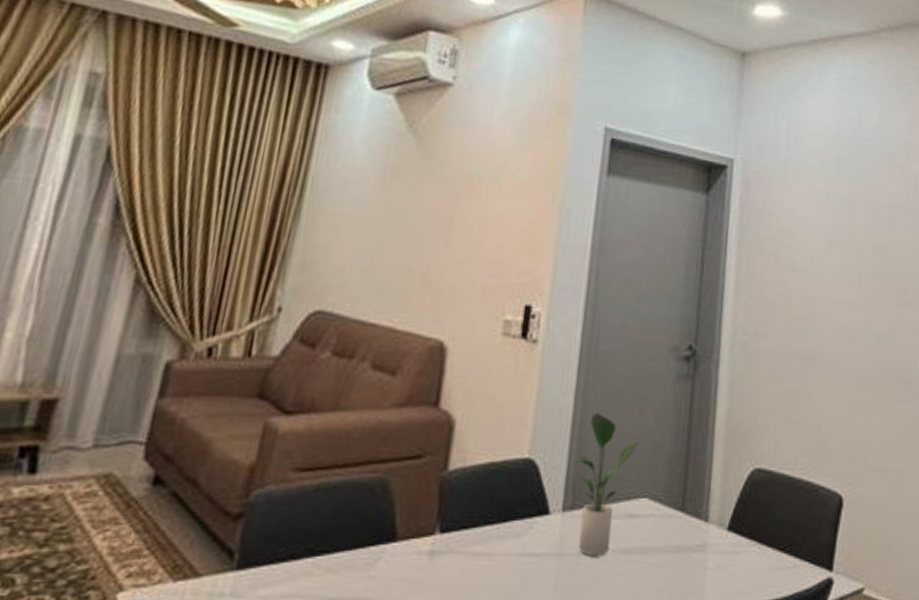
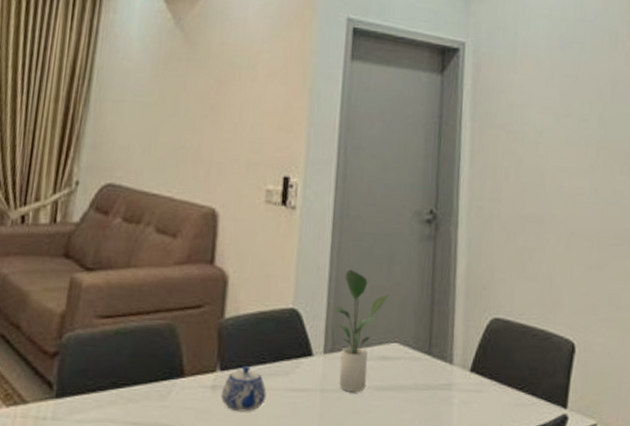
teapot: none [439,527,494,582] -> present [220,366,267,412]

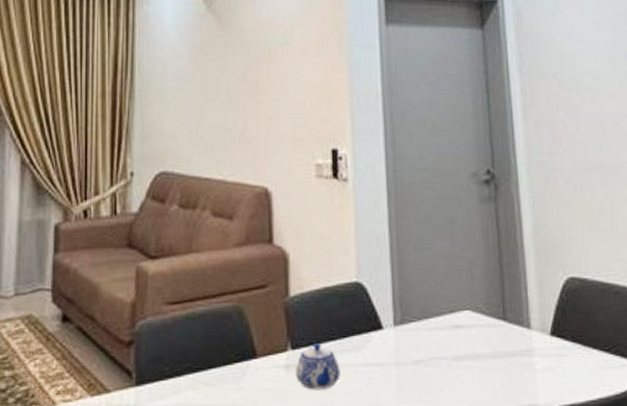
potted plant: present [331,269,389,392] -> none [396,237,455,363]

